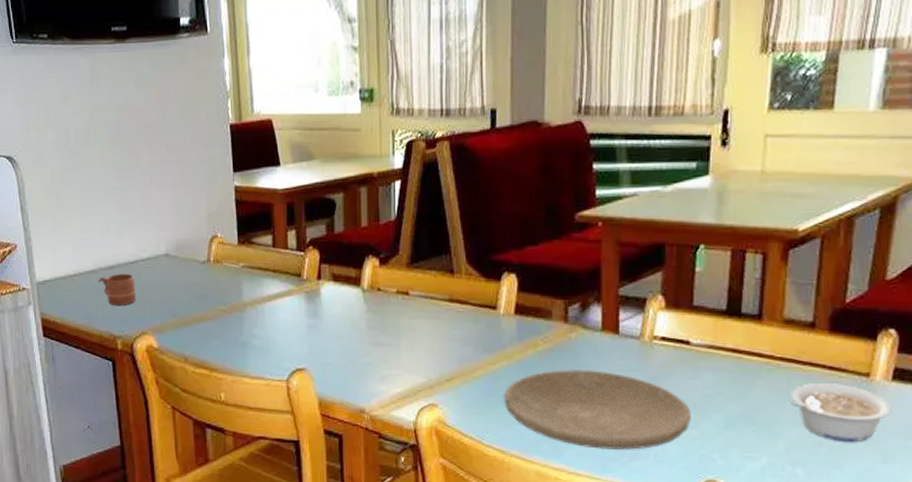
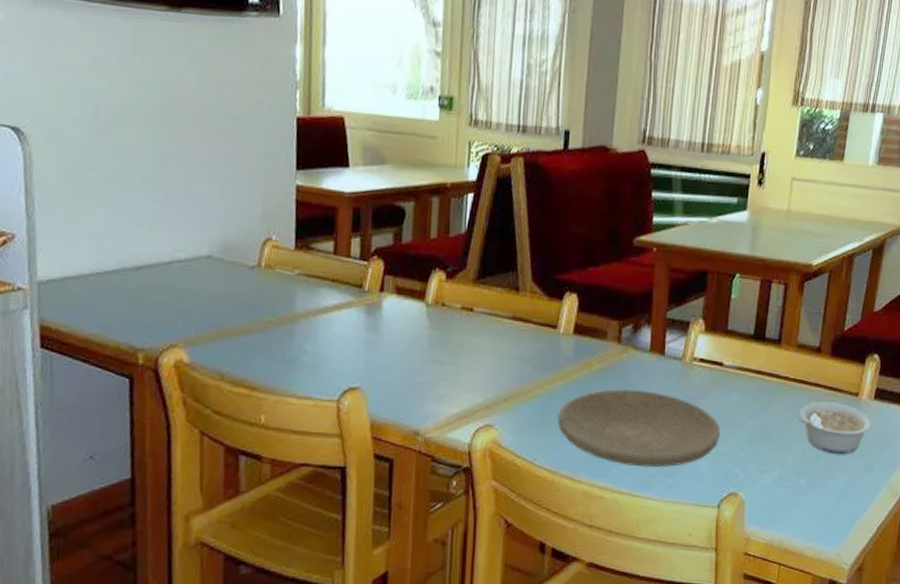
mug: present [98,274,136,305] -> none [120,276,168,313]

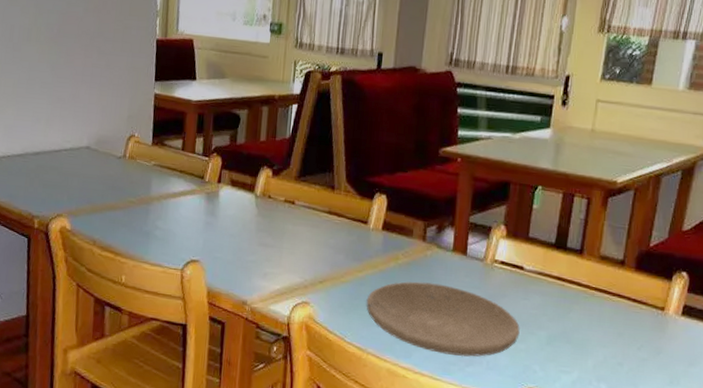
legume: present [798,402,873,455] -> none [599,312,680,366]

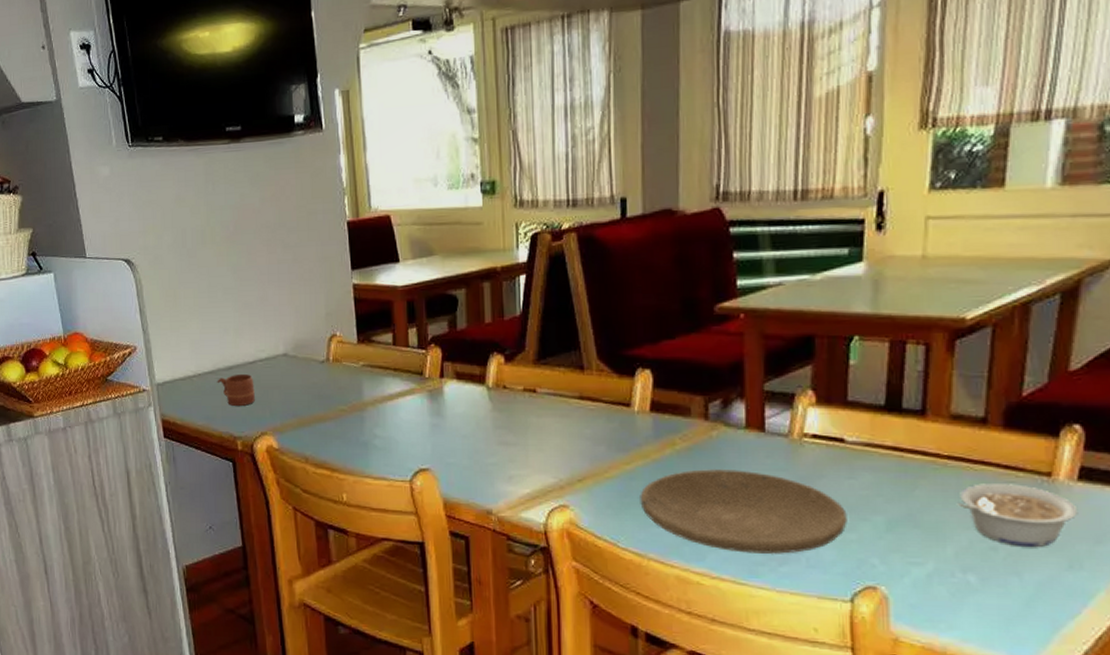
mug: none [23,160,57,189] -> present [217,374,255,406]
legume: none [599,312,680,366] -> present [958,483,1078,548]

